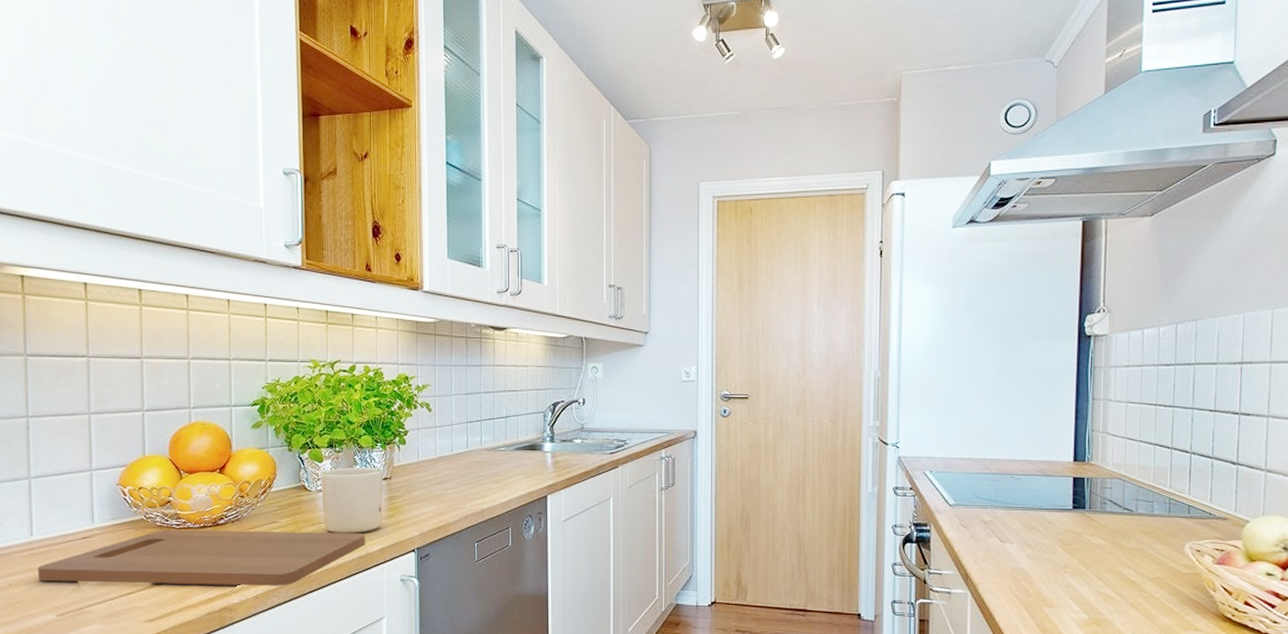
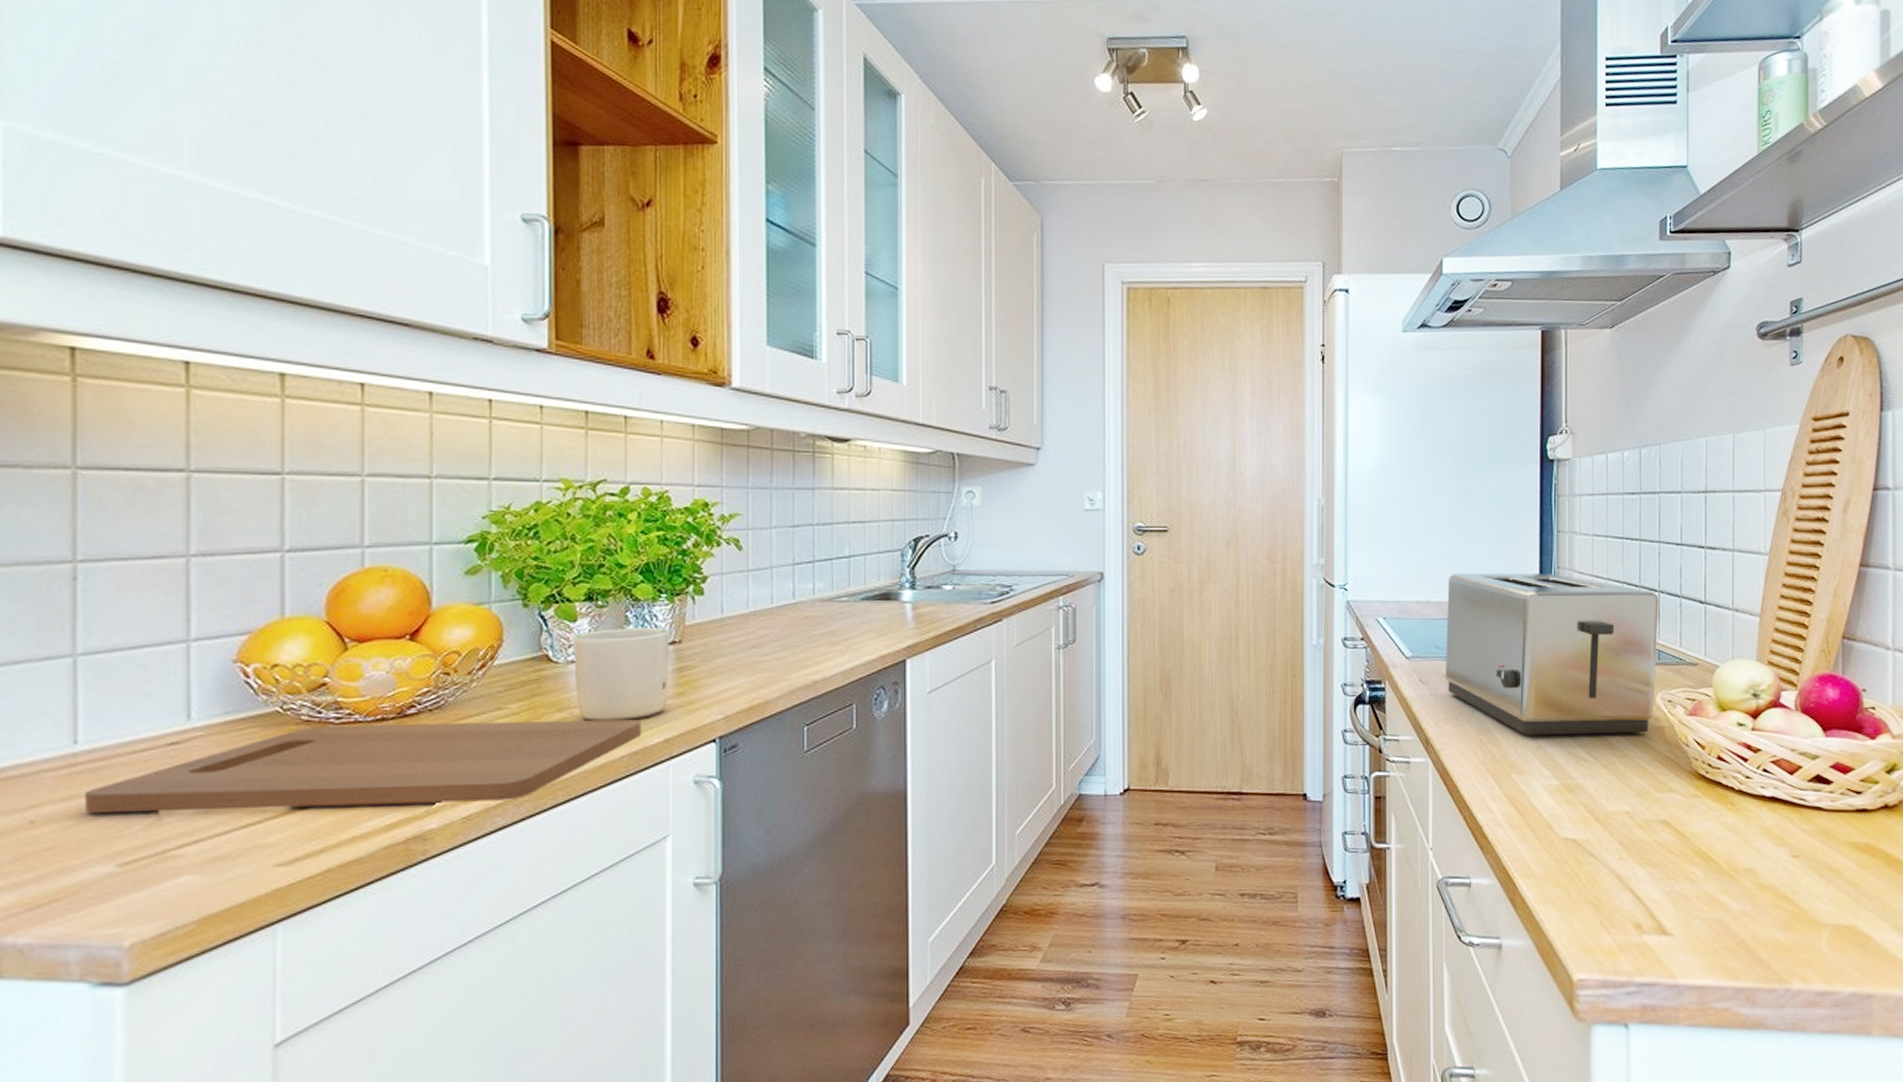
toaster: none [984,434,1190,578] -> present [1445,572,1659,736]

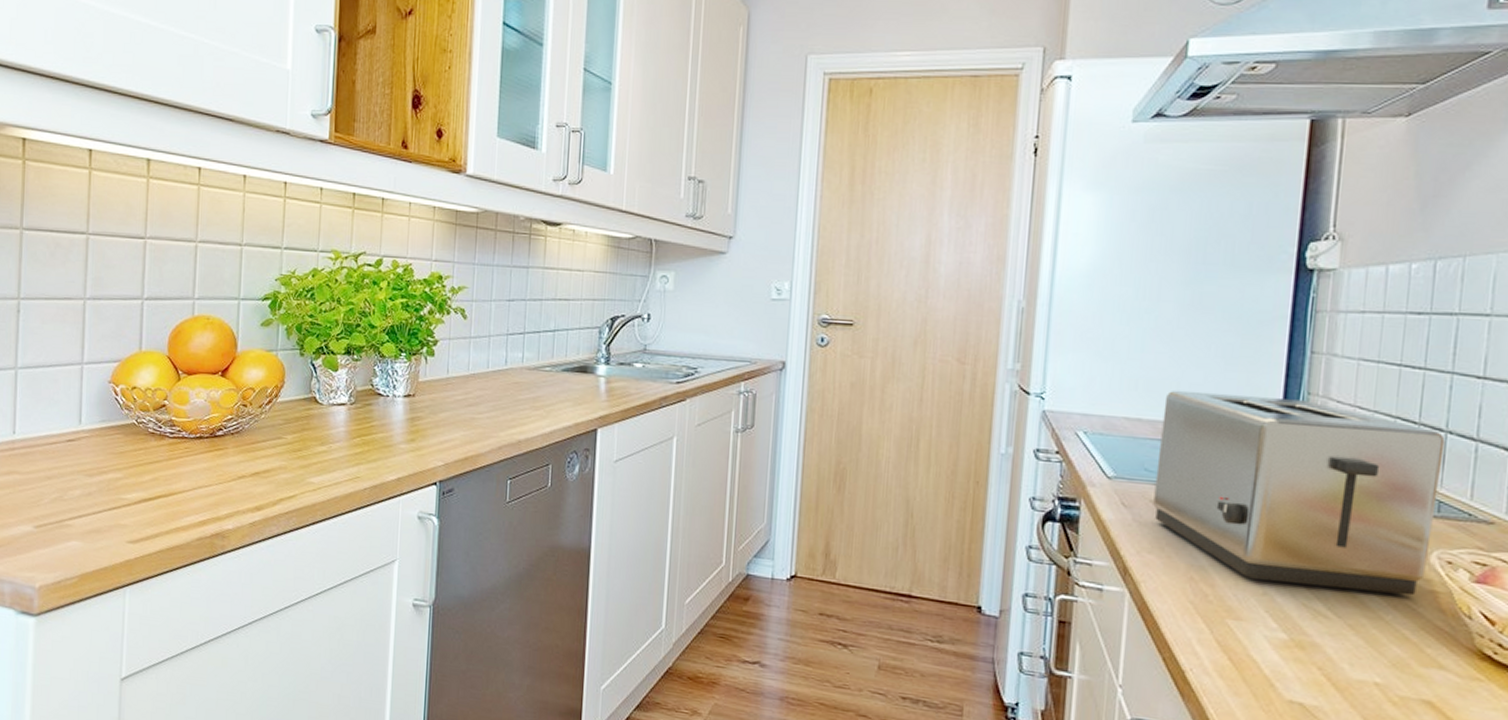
cutting board: present [83,720,641,814] -> none [17,437,381,514]
mug: present [572,628,670,722] -> none [333,379,406,459]

